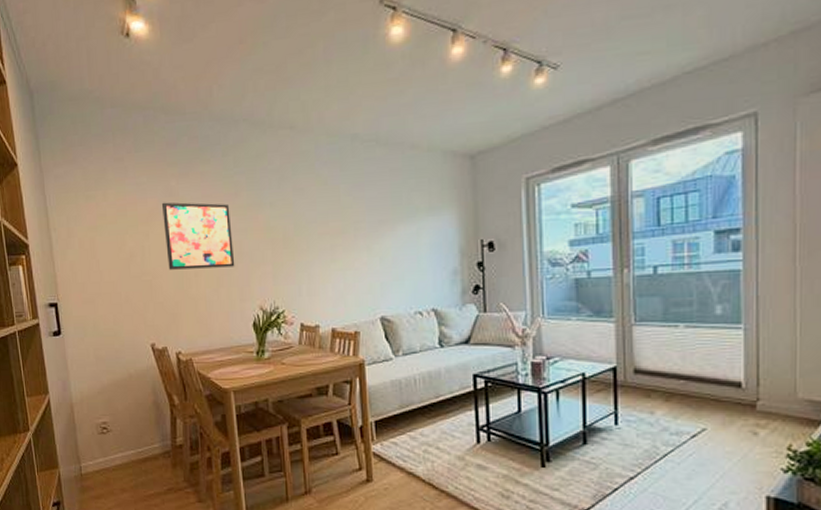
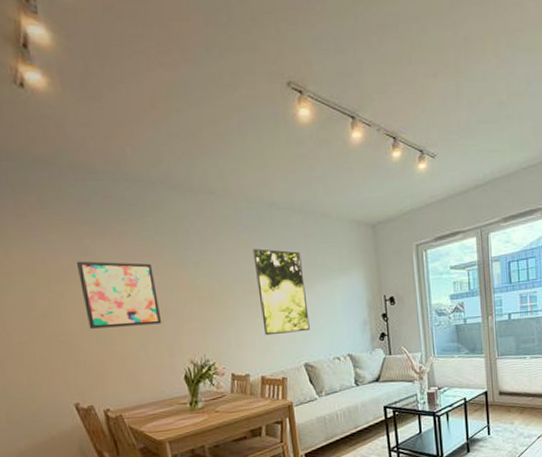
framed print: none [331,186,389,284] -> present [253,248,310,336]

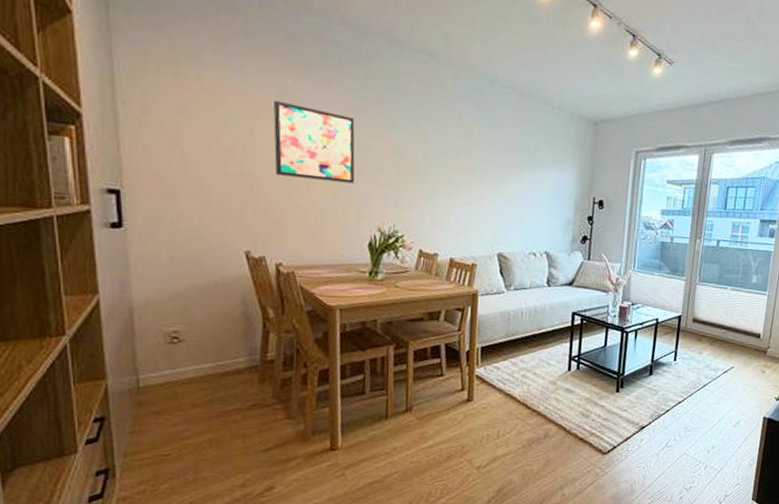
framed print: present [253,248,310,336] -> none [461,123,515,220]

